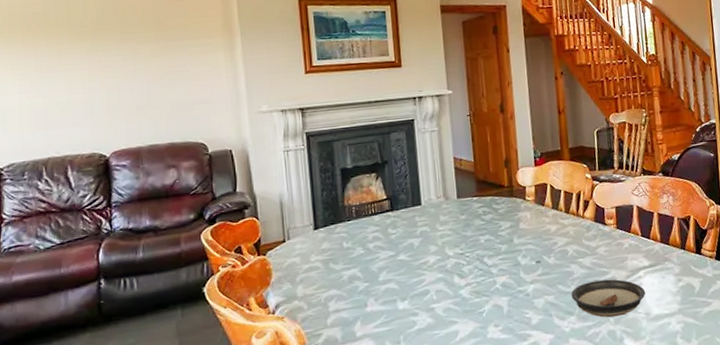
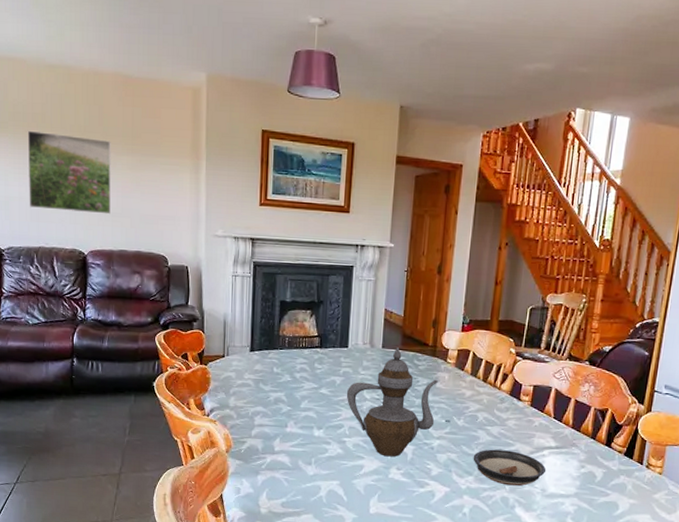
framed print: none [27,30,135,115] -> present [27,130,111,215]
teapot: none [427,195,525,315] -> present [346,347,439,457]

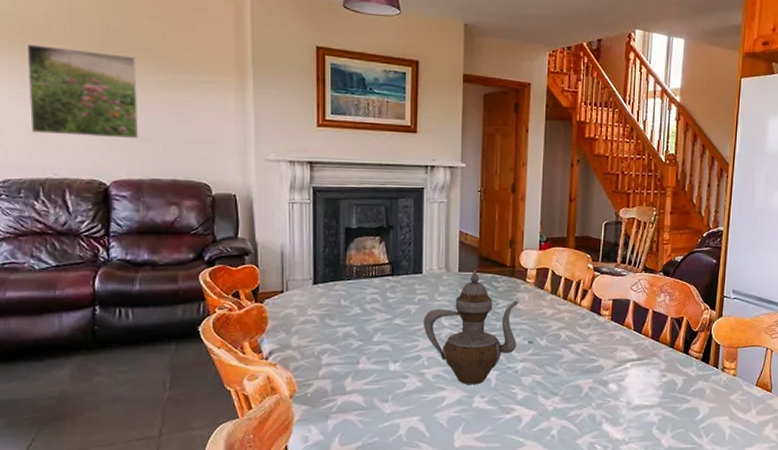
saucer: present [473,449,546,487] -> none [558,367,630,402]

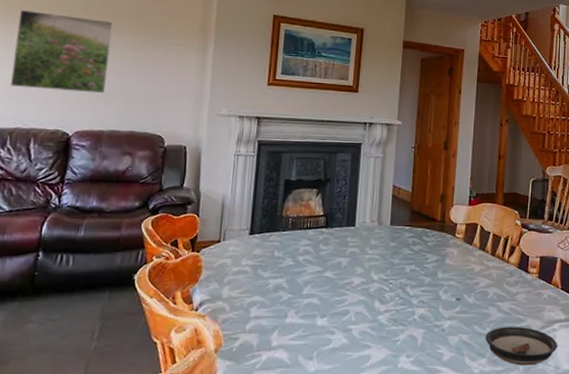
teapot: present [423,270,519,385] -> none [352,224,448,344]
saucer: none [558,367,630,402] -> present [485,327,558,366]

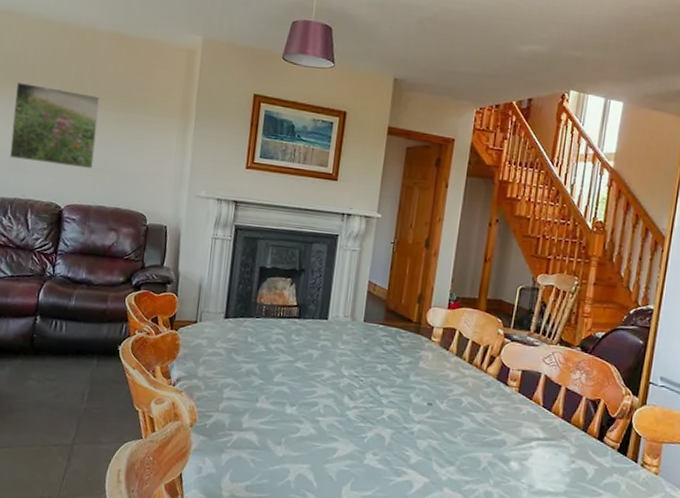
saucer: present [485,327,558,366] -> none [455,437,534,481]

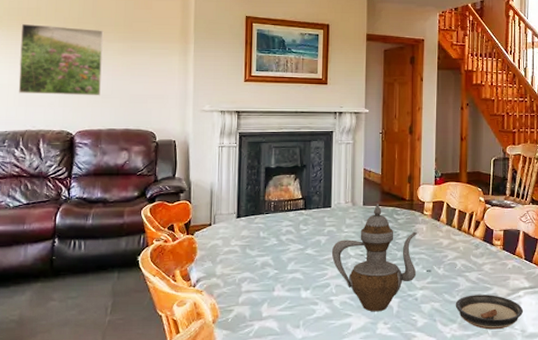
teapot: none [323,322,422,441] -> present [331,204,418,312]
saucer: none [455,437,534,481] -> present [455,295,524,330]

